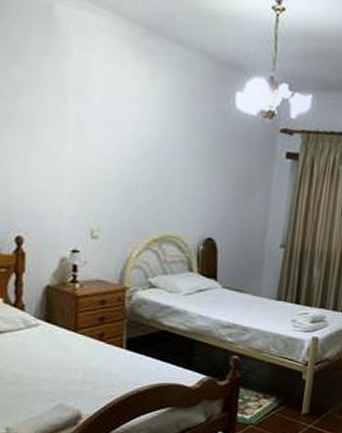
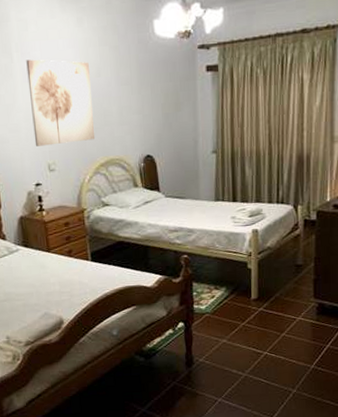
wall art: none [78,106,156,211] -> present [26,59,96,146]

